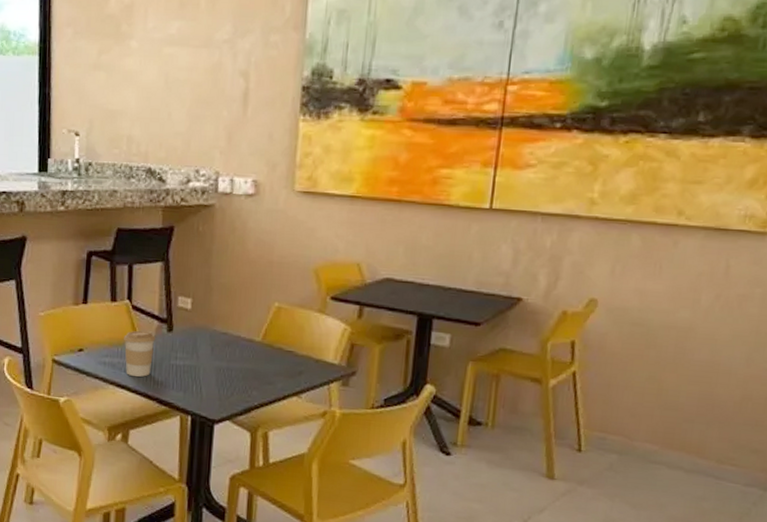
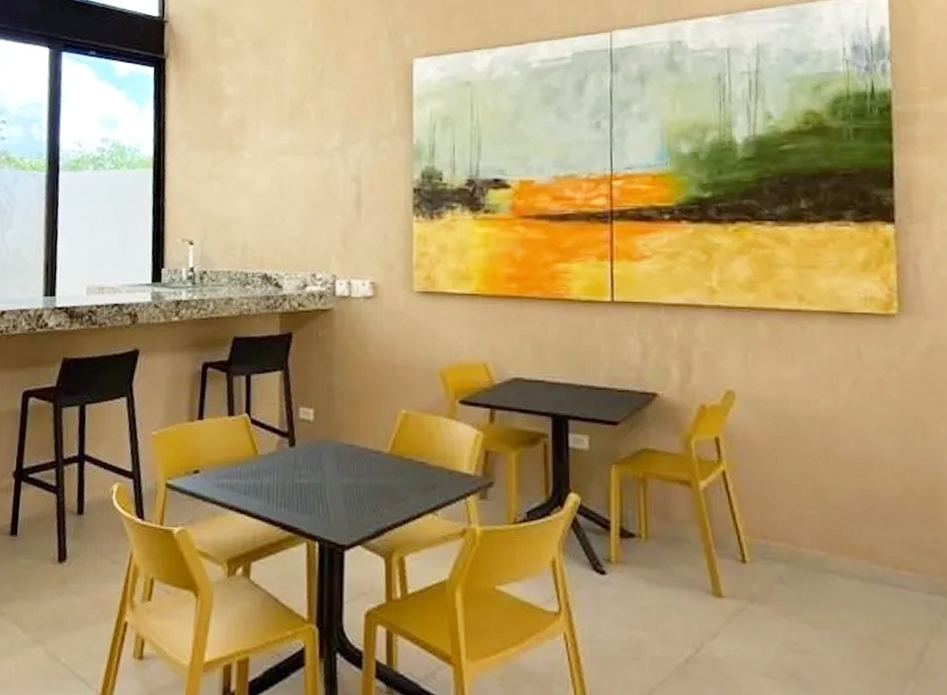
coffee cup: present [124,330,156,377] -> none [243,446,277,499]

